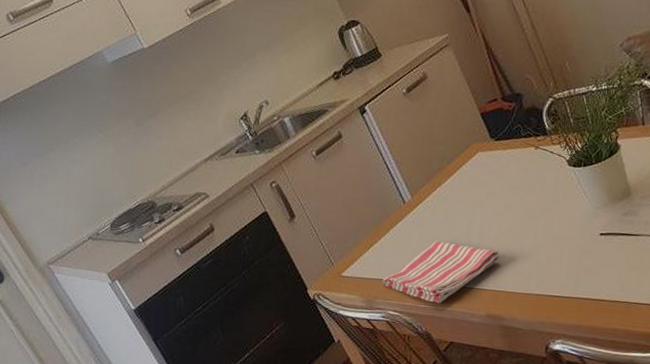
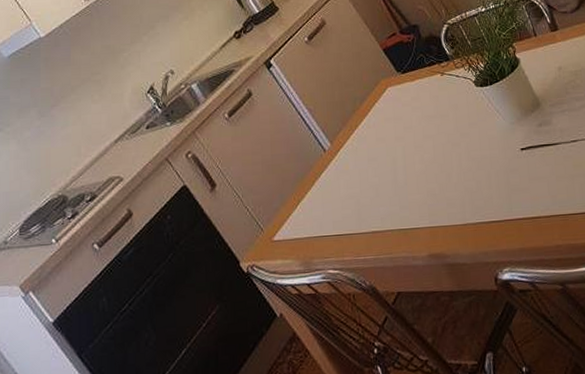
dish towel: present [382,239,499,304] -> none [316,183,429,253]

